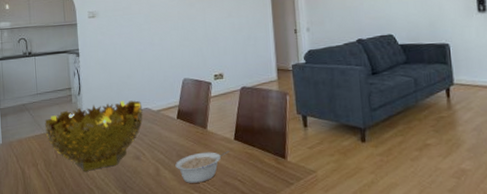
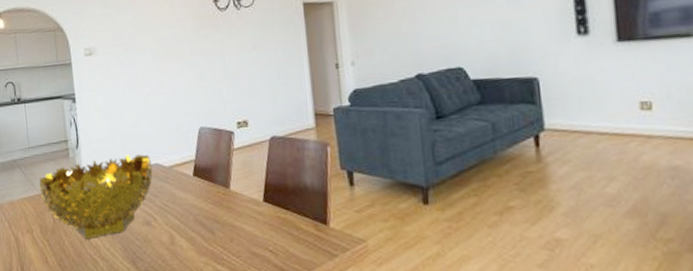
legume: present [175,151,230,183] -> none [193,215,258,254]

